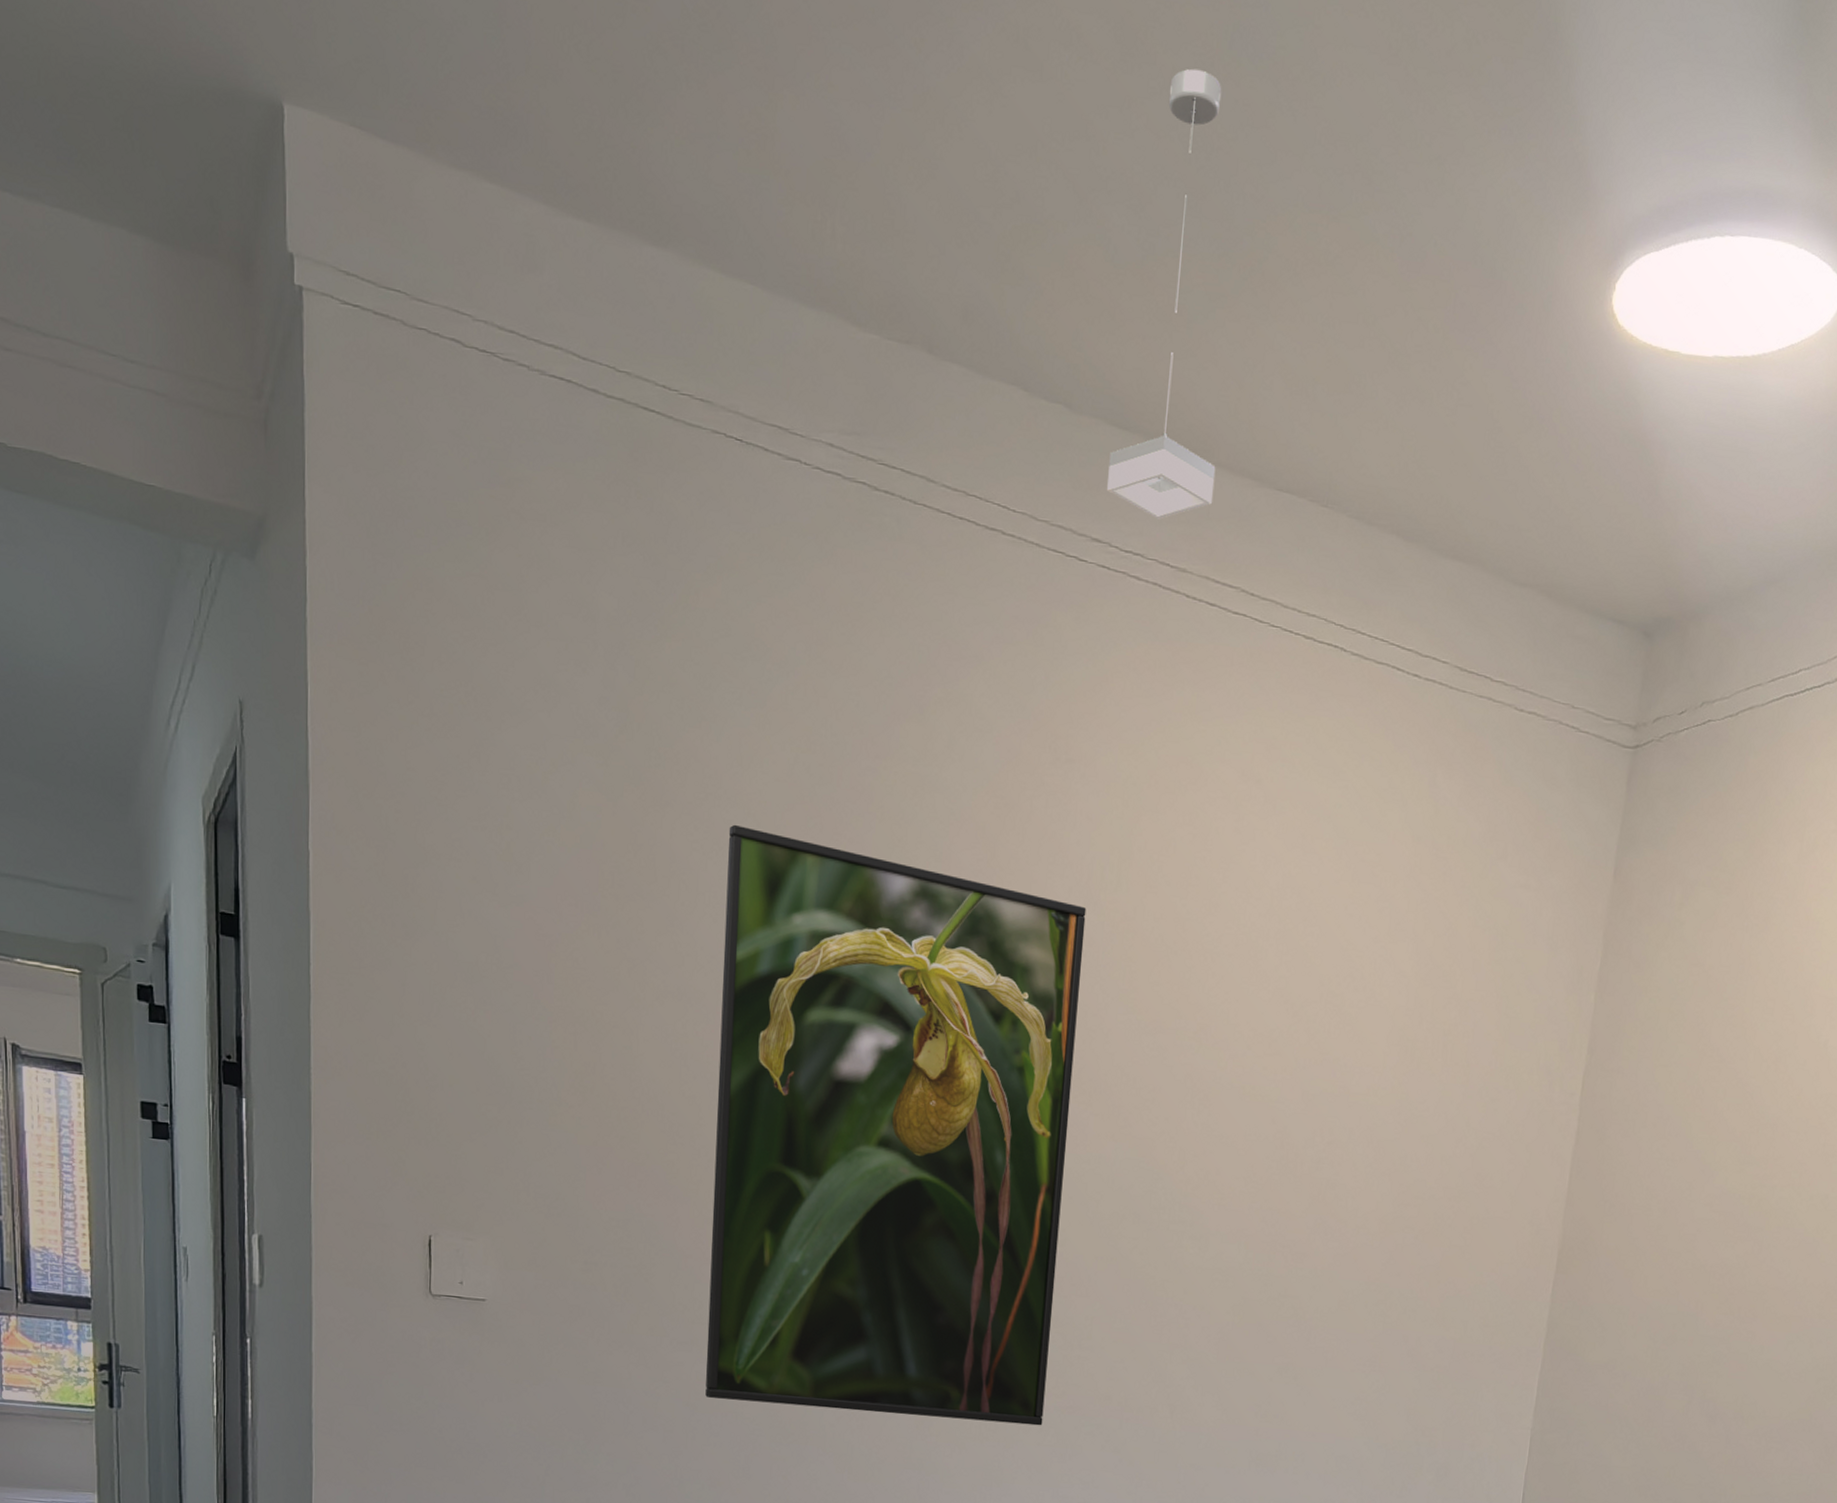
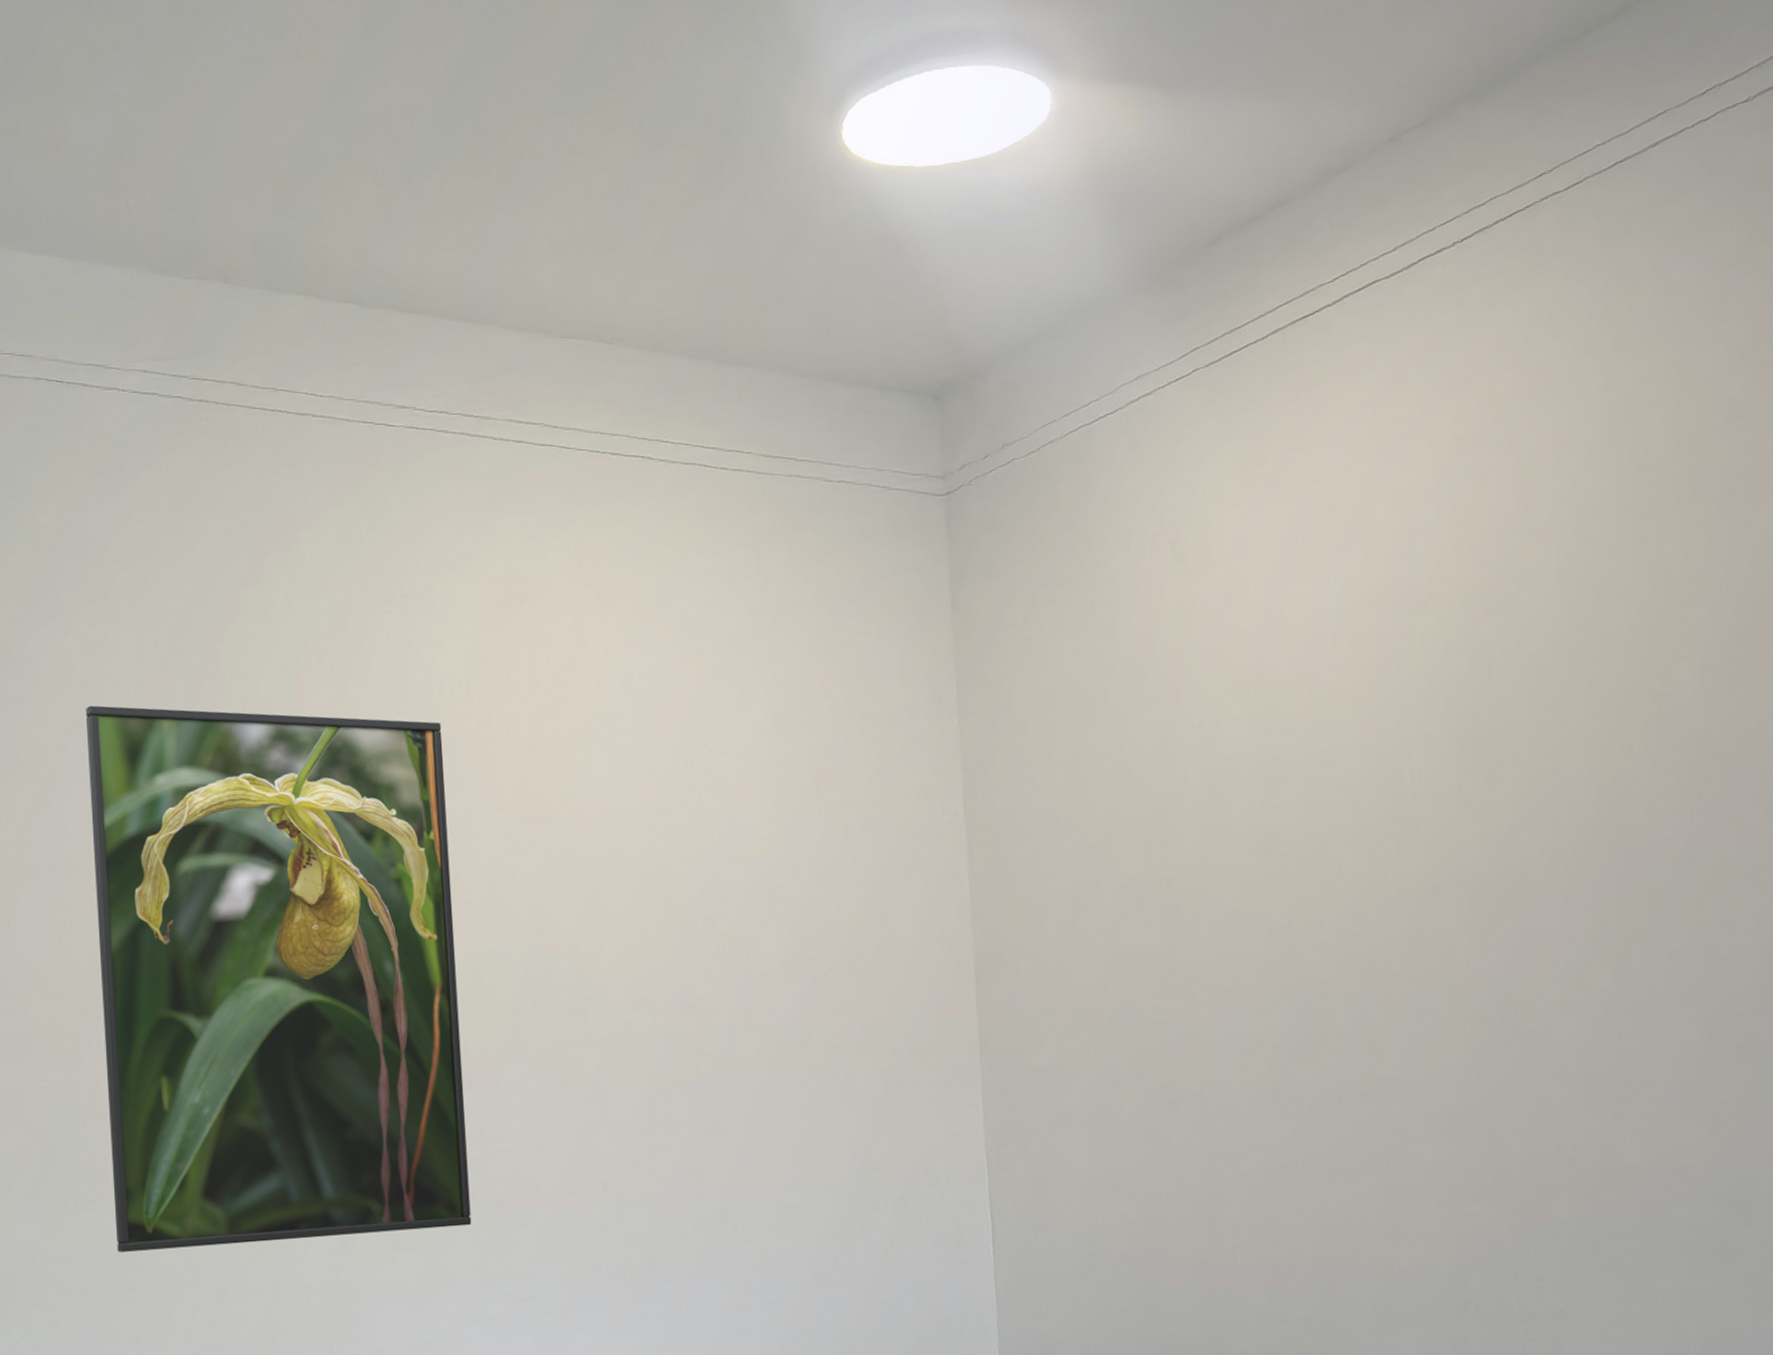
pendant lamp: present [1107,68,1222,520] -> none [403,27,505,380]

